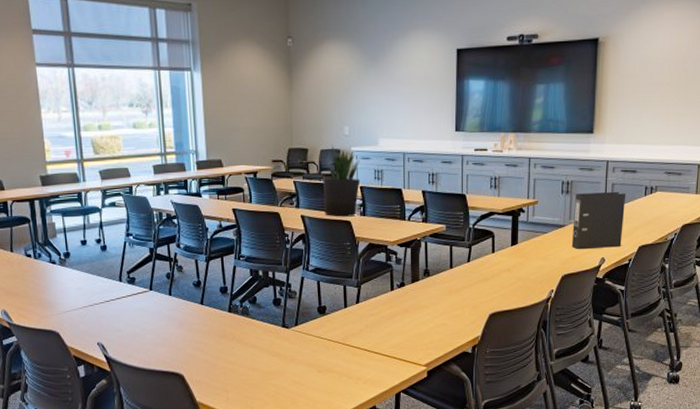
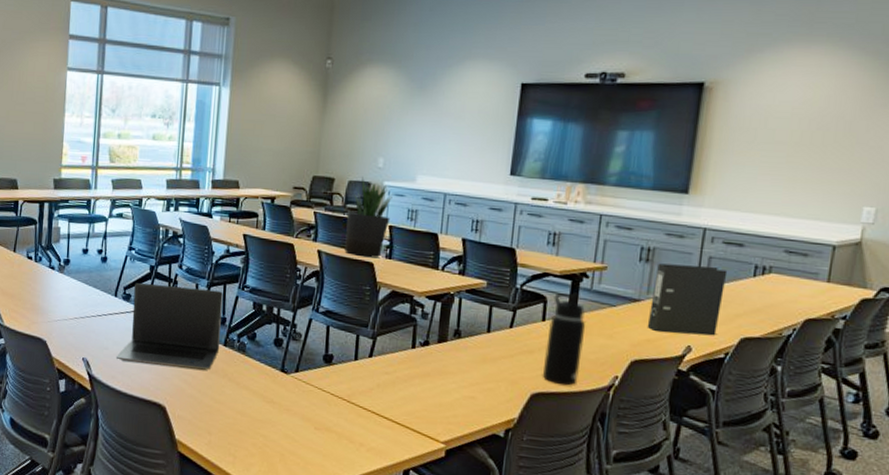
laptop computer: none [129,263,225,340] -> present [115,283,223,371]
water bottle: none [496,225,526,303] -> present [542,292,586,385]

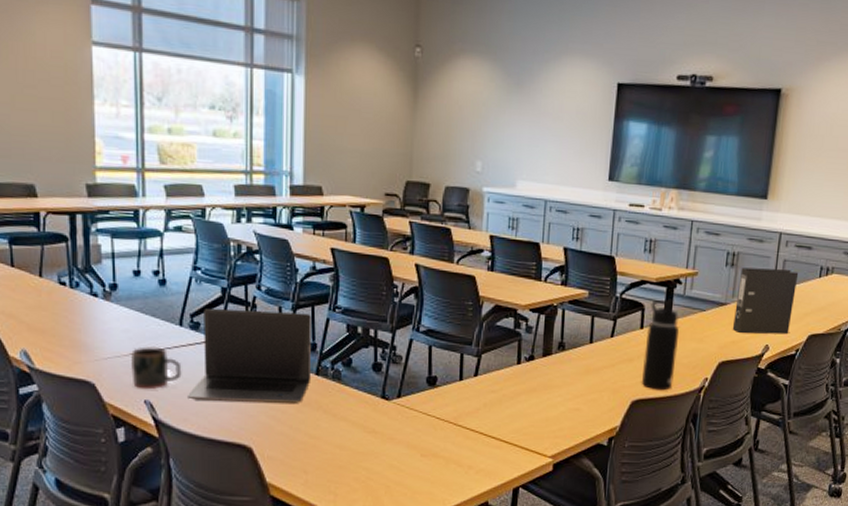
mug: none [73,312,114,349] -> present [130,346,182,388]
planter: present [344,176,393,258] -> none [444,181,492,271]

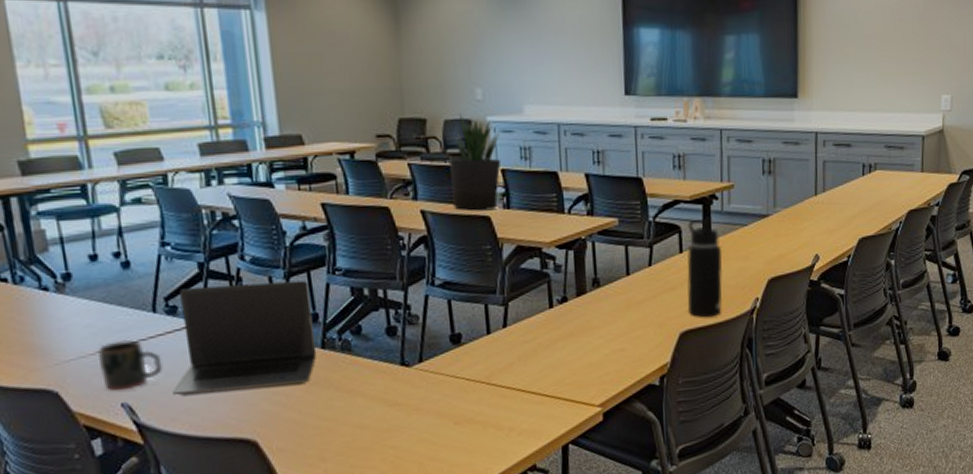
planter: none [444,181,492,271] -> present [450,112,502,211]
binder: present [732,267,799,335] -> none [777,171,841,245]

